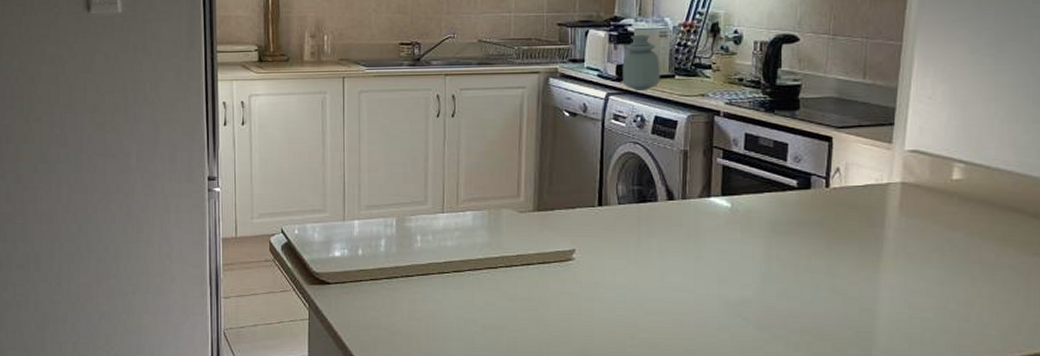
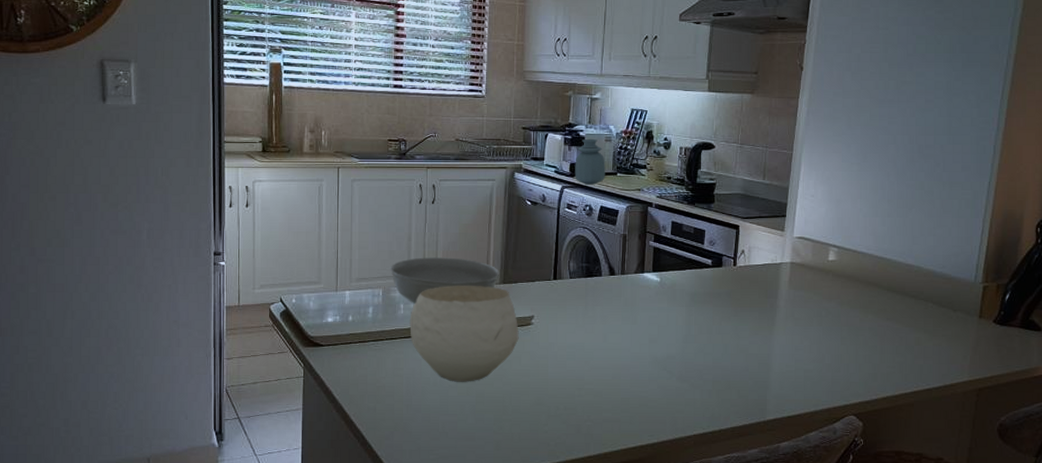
decorative bowl: none [404,180,534,236] -> present [390,257,500,305]
bowl: none [428,212,558,328] -> present [409,285,519,382]

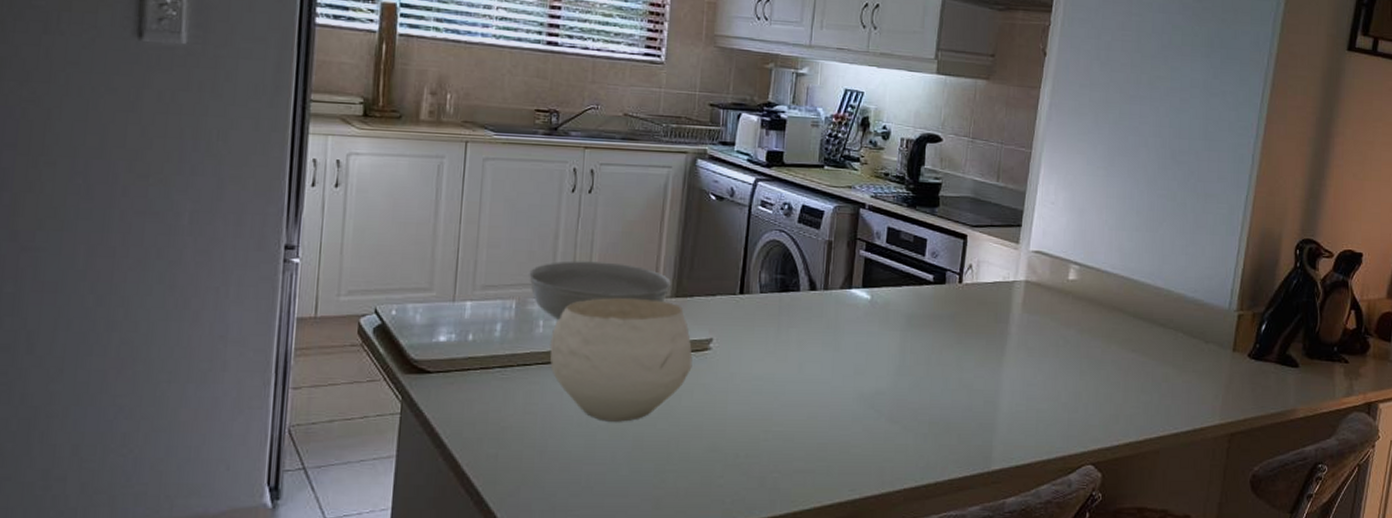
jar: present [575,138,605,186] -> none [772,121,811,180]

